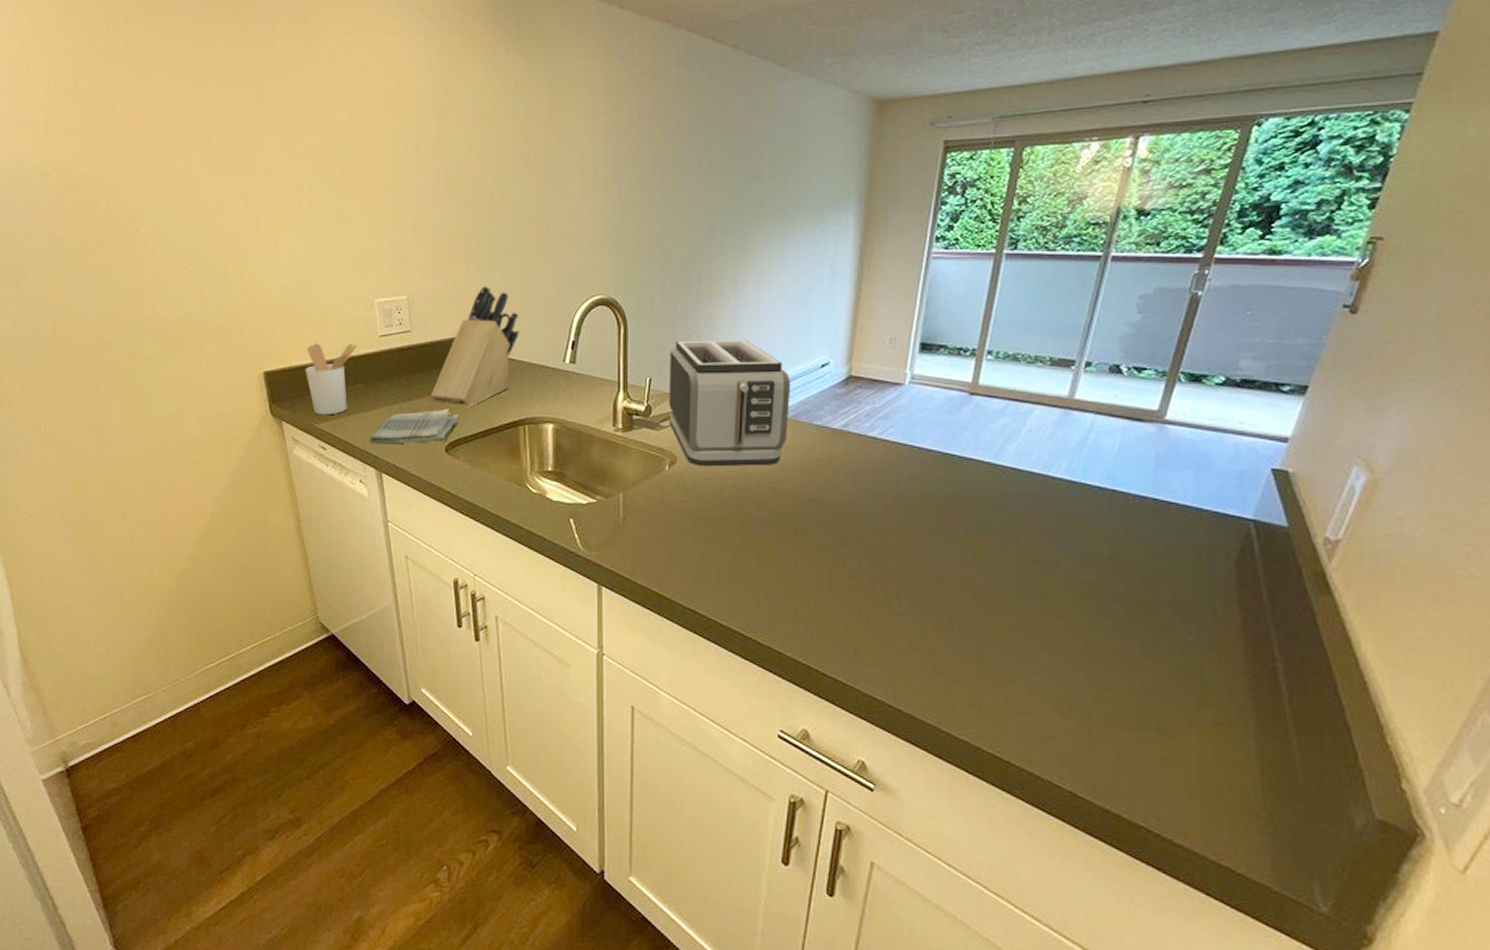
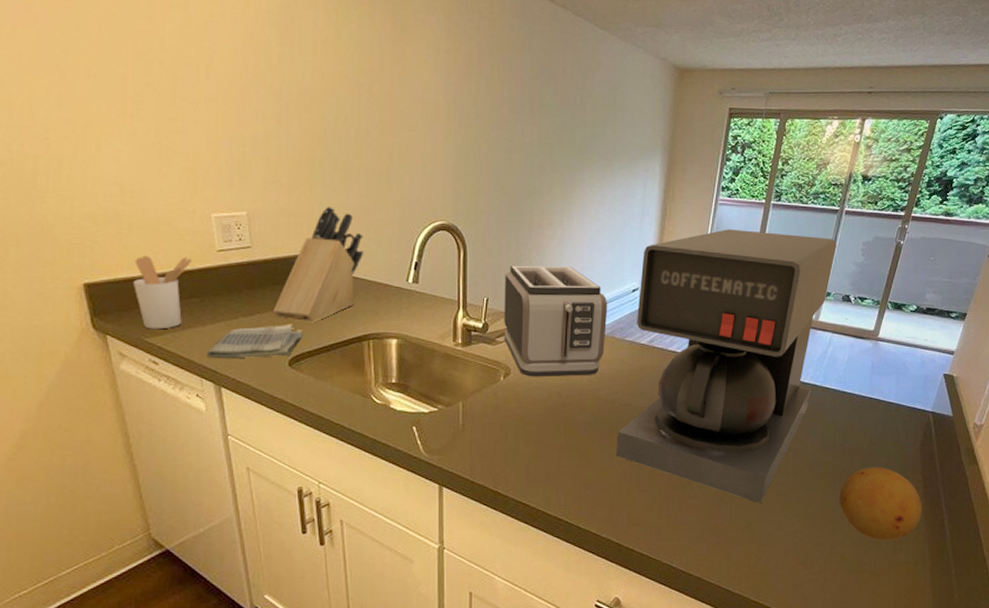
coffee maker: none [802,288,1099,629] -> present [615,229,836,503]
fruit: none [1110,591,1241,691] -> present [839,468,922,541]

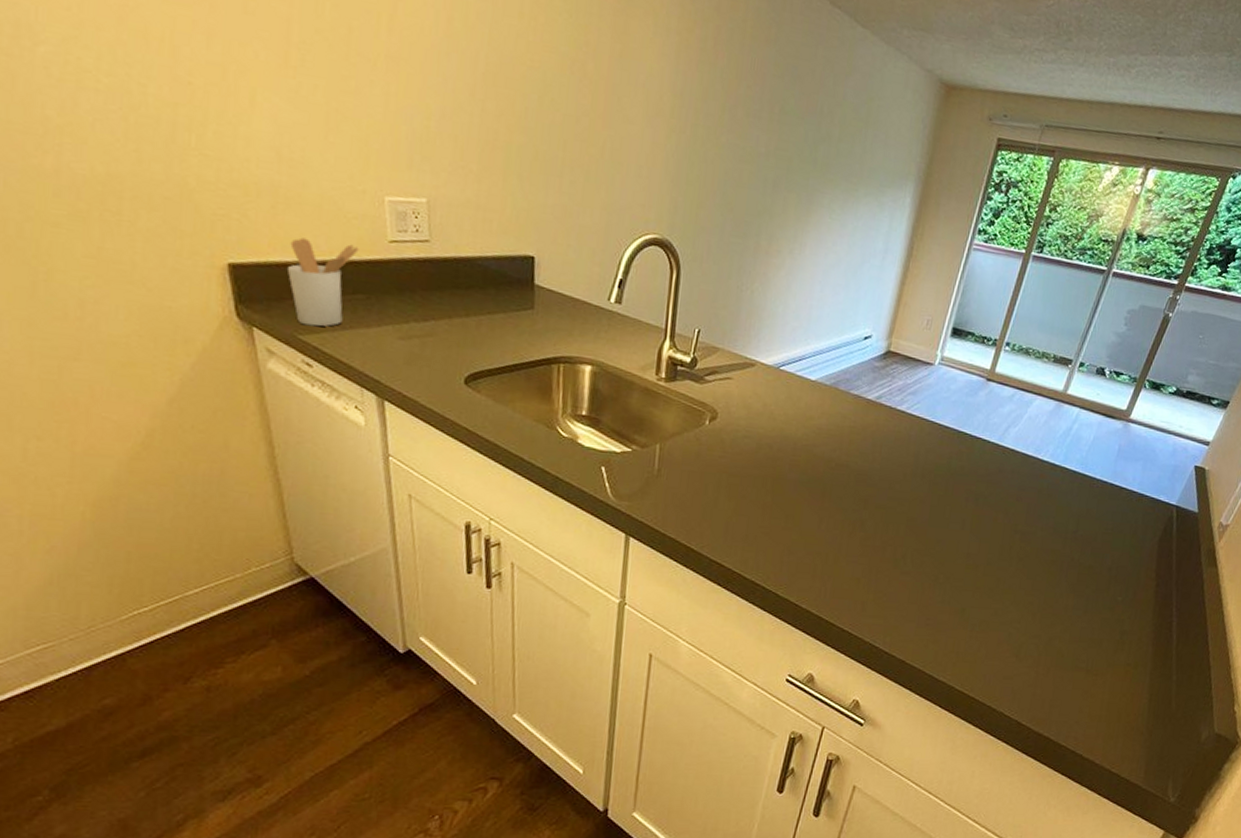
dish towel: present [206,325,303,358] -> none [369,334,484,373]
knife block: present [273,205,364,323] -> none [450,202,562,337]
toaster: present [504,265,608,377] -> none [714,294,836,429]
coffee maker: present [615,229,836,503] -> none [825,278,1099,587]
fruit: present [839,468,922,541] -> none [1063,559,1152,640]

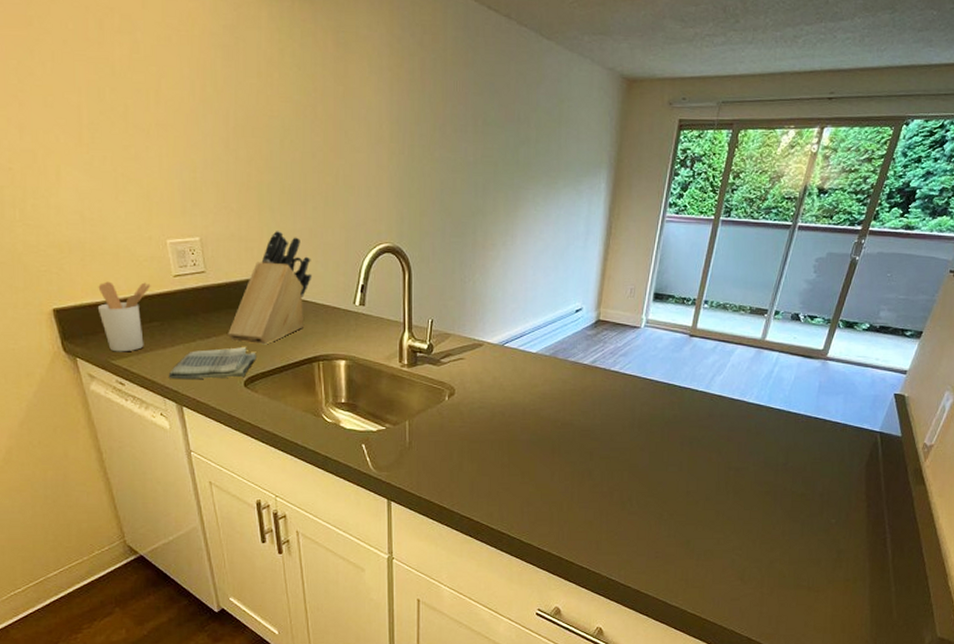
dish towel: none [369,334,484,373] -> present [168,347,256,379]
knife block: none [450,202,562,337] -> present [228,230,313,345]

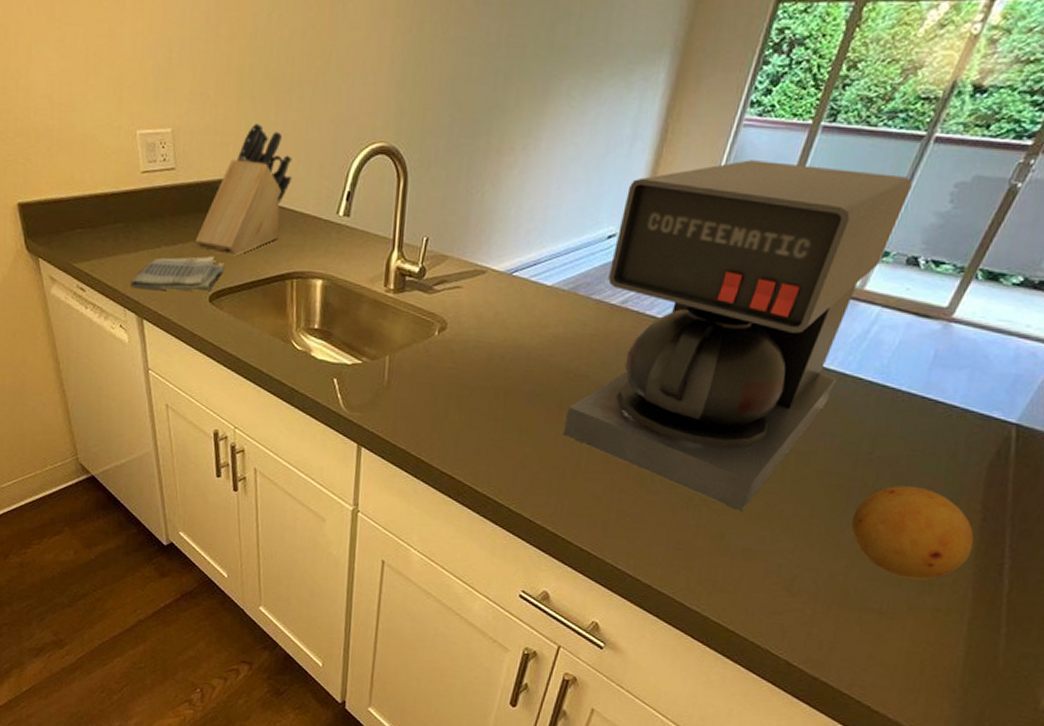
utensil holder: present [97,281,151,352] -> none [62,175,118,255]
coffee maker: none [557,247,788,520] -> present [562,160,913,511]
fruit: none [780,487,865,558] -> present [851,485,974,580]

